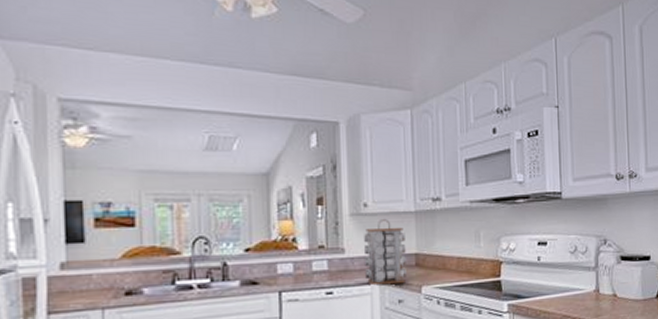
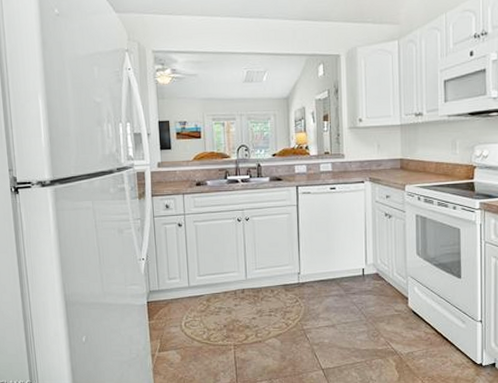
spice rack: present [364,218,407,286] -> none [359,130,393,184]

